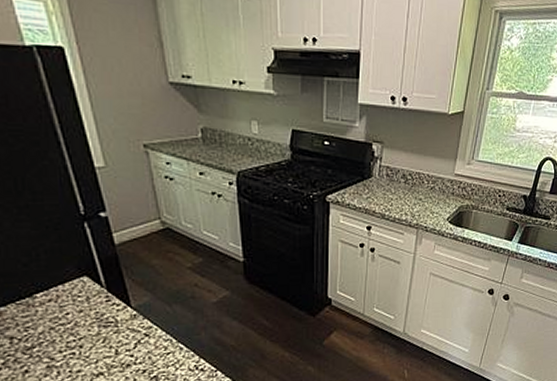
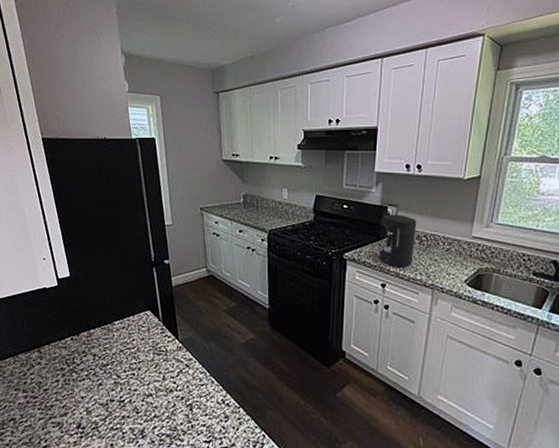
coffee maker: none [364,151,402,208] -> present [379,214,417,268]

